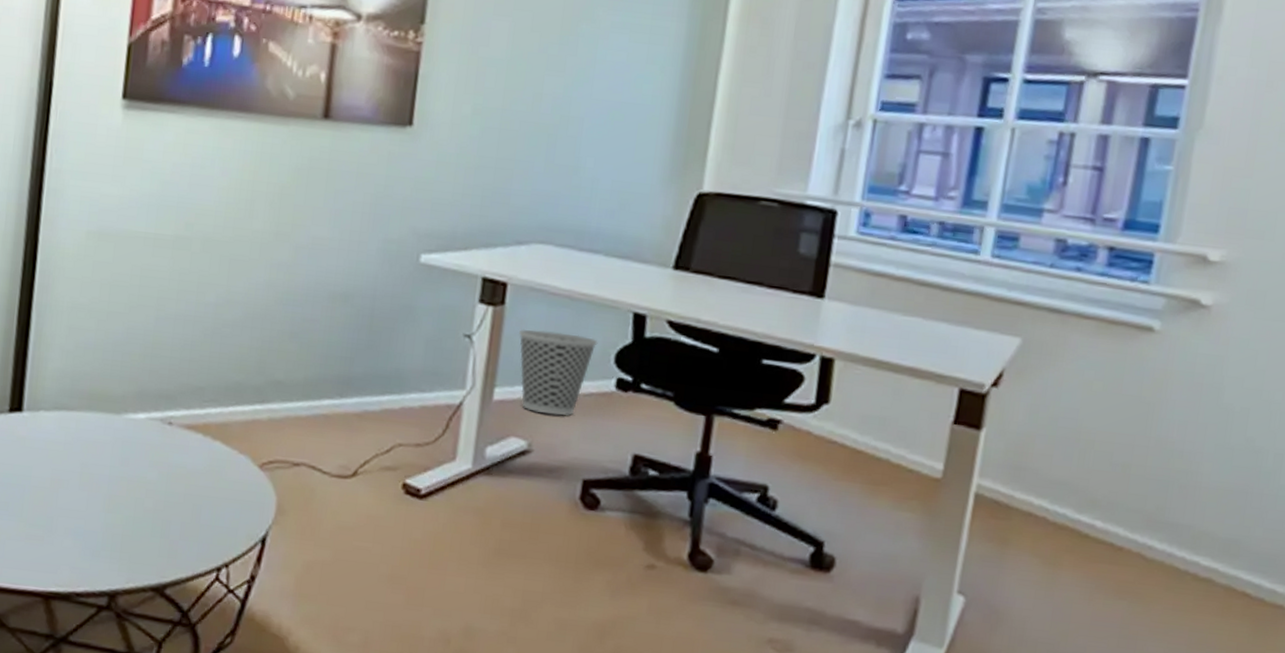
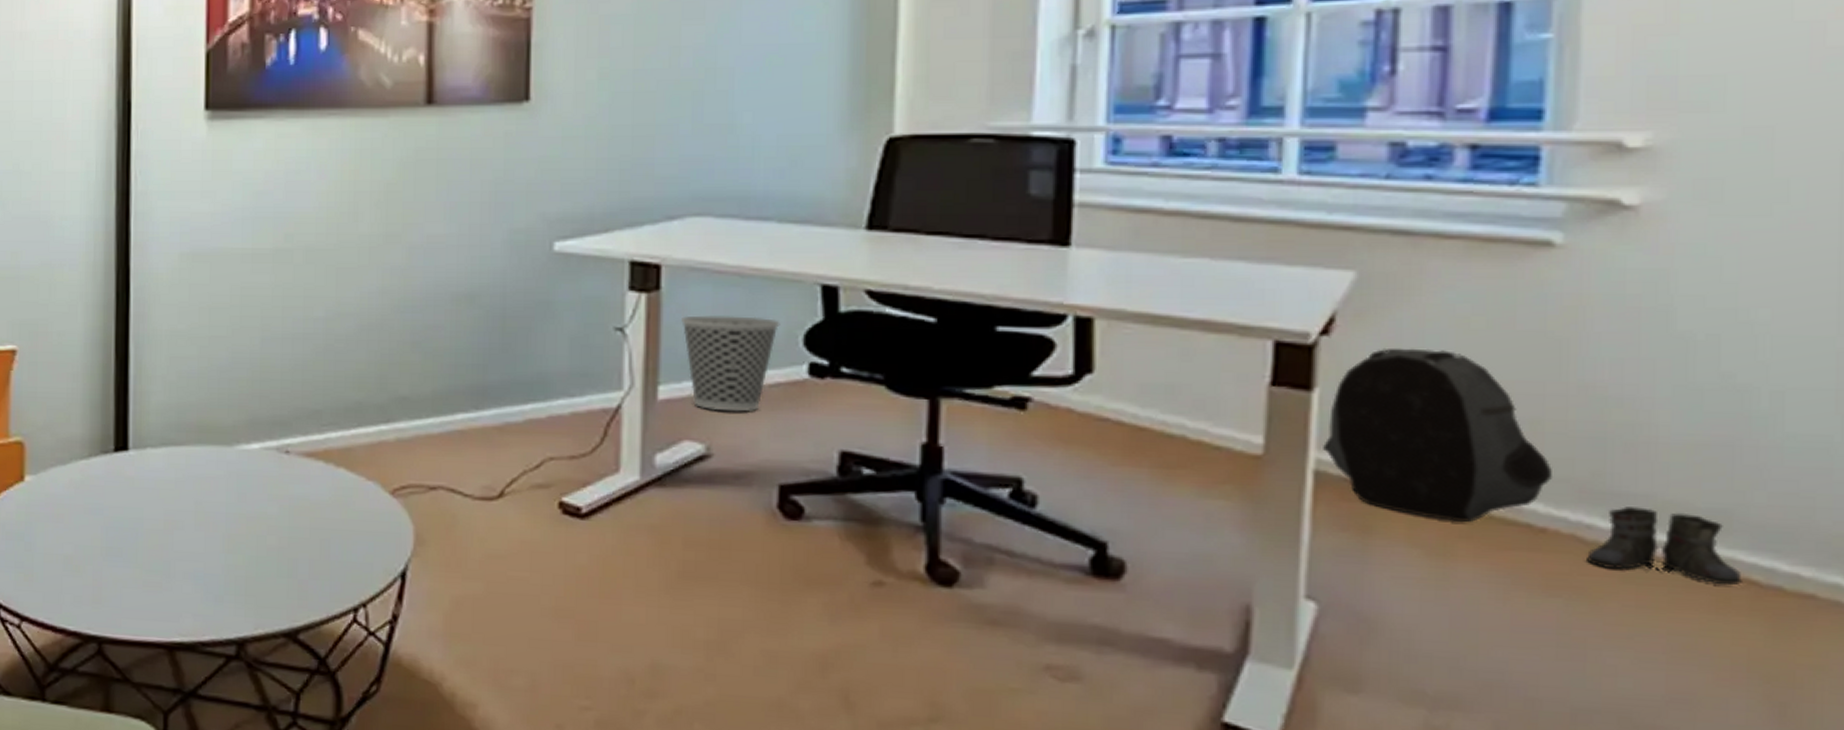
backpack: none [983,400,1132,540] -> present [1323,347,1553,523]
boots: none [1145,534,1241,597] -> present [1587,506,1742,586]

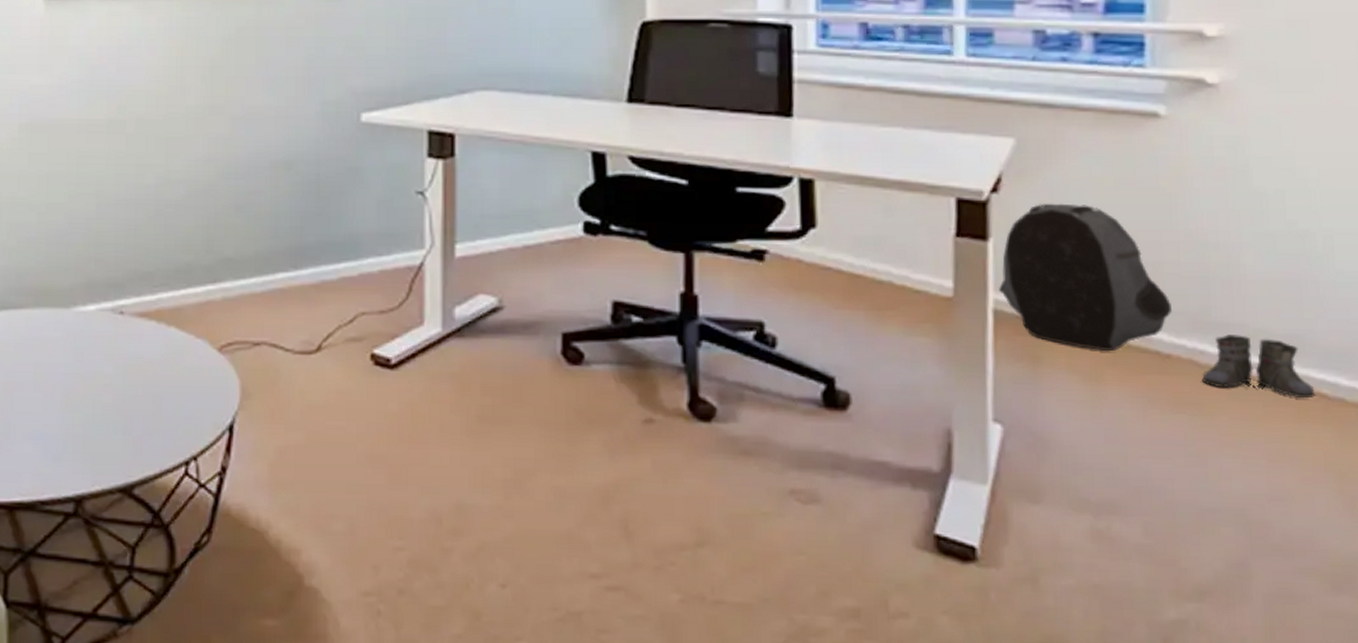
wastebasket: present [681,315,780,412] -> none [474,180,558,267]

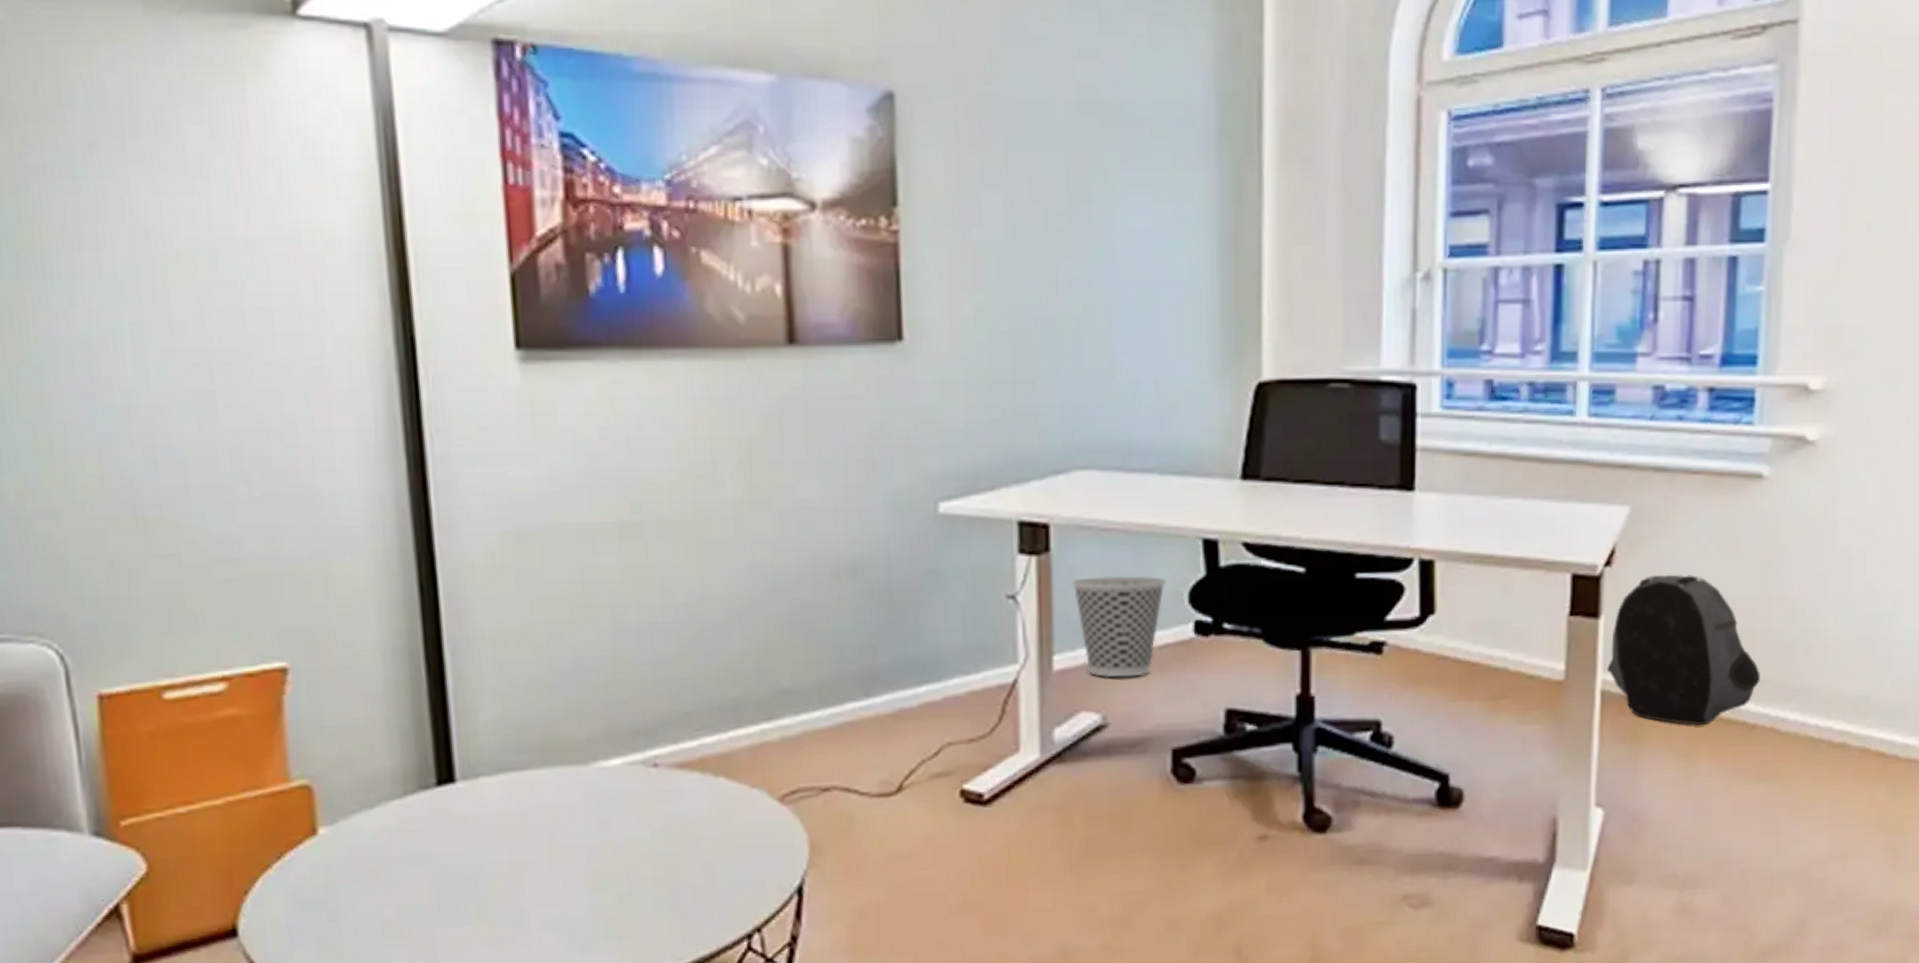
wastebasket: none [474,180,558,267] -> present [1072,575,1167,677]
boots: present [1202,334,1316,399] -> none [1781,700,1875,759]

